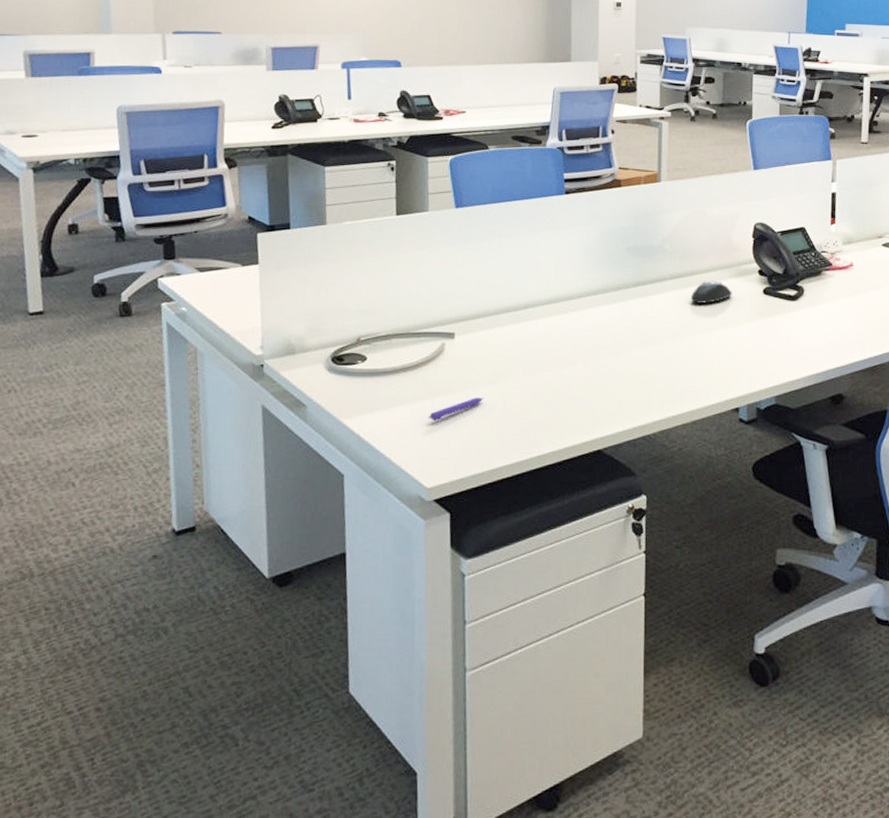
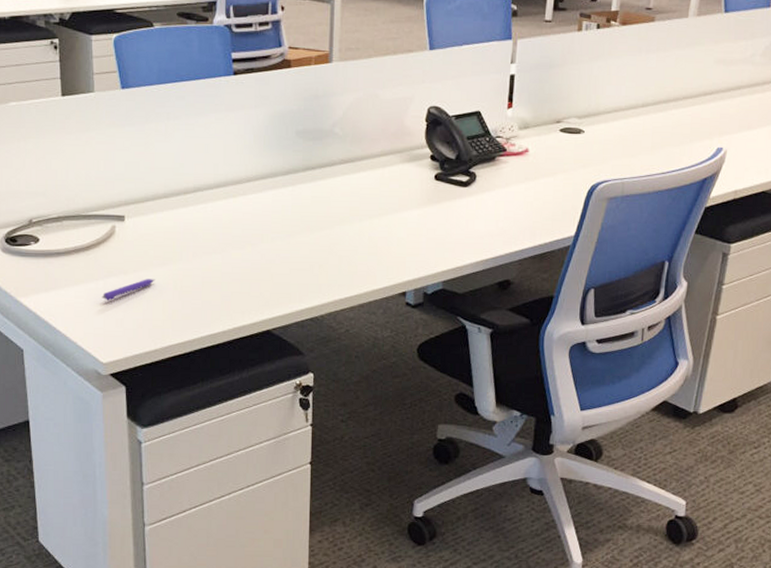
mouse: present [690,280,732,304] -> none [360,165,403,189]

